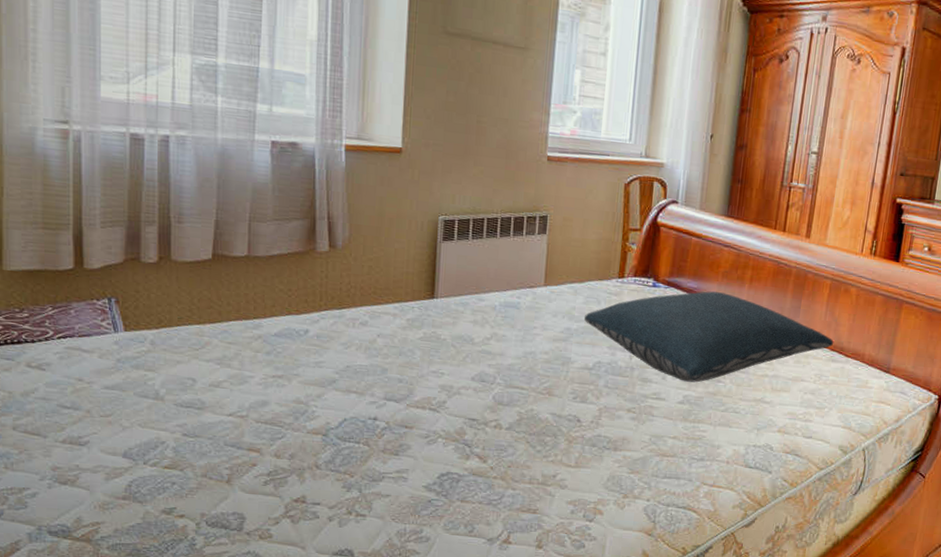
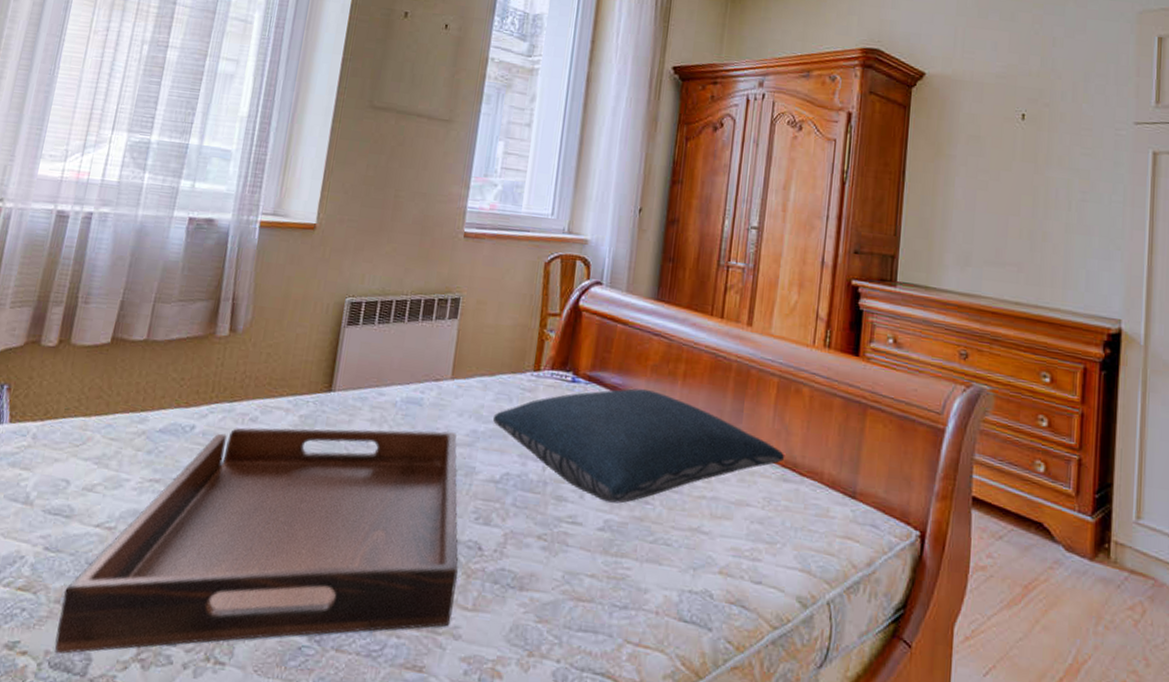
serving tray: none [208,329,561,516] -> present [54,427,458,654]

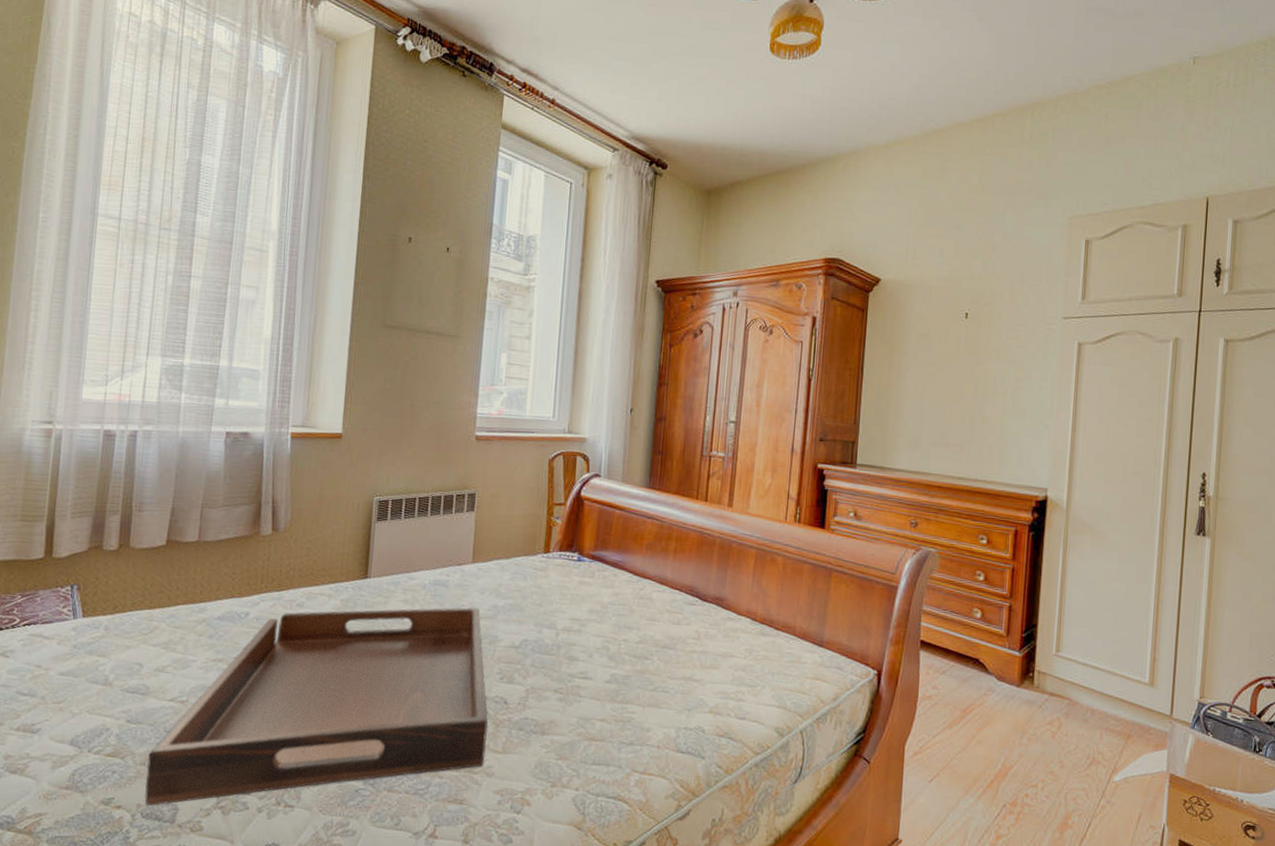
pillow: present [492,388,785,504] -> none [510,564,763,660]

